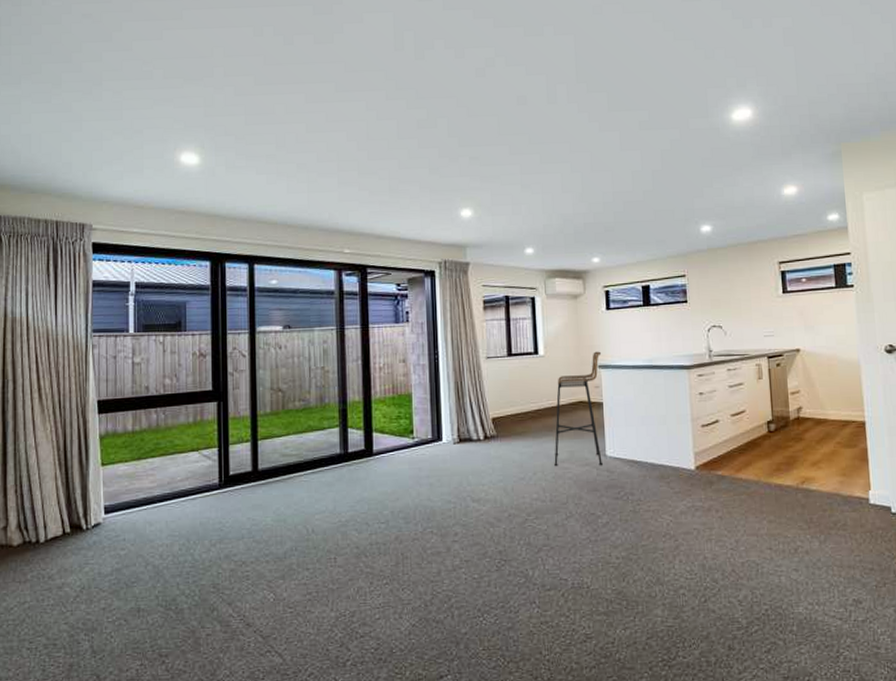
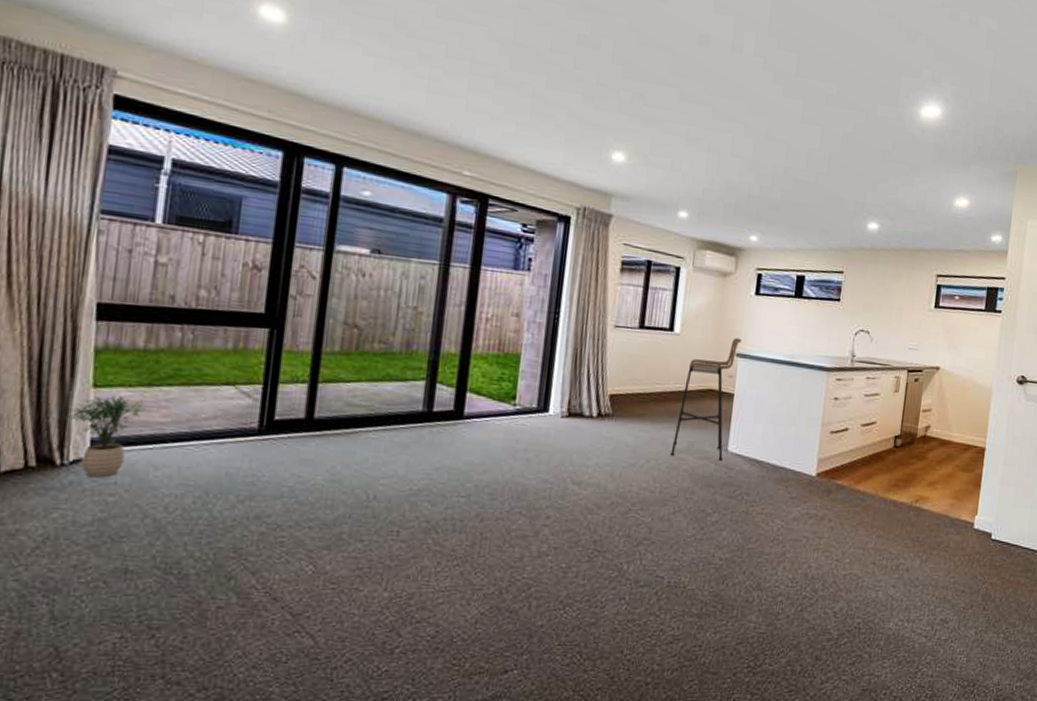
potted plant: none [86,469,138,537] -> present [65,395,145,478]

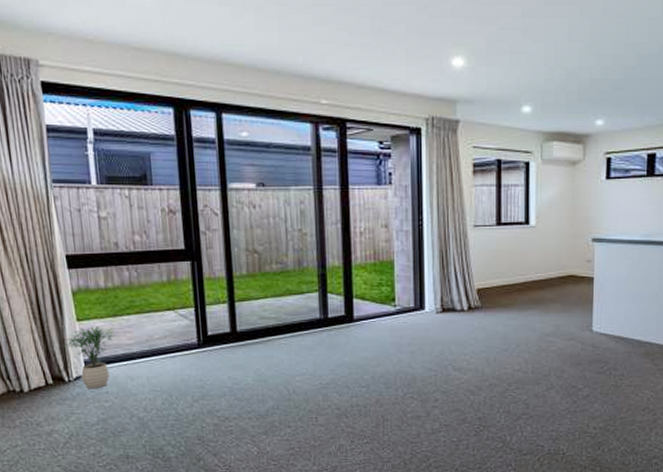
bar stool: present [670,338,742,462] -> none [539,223,597,341]

